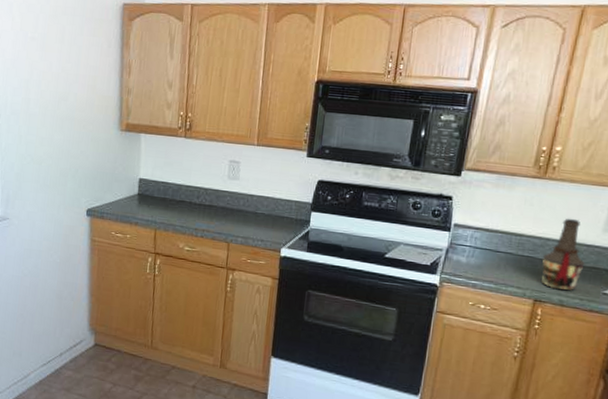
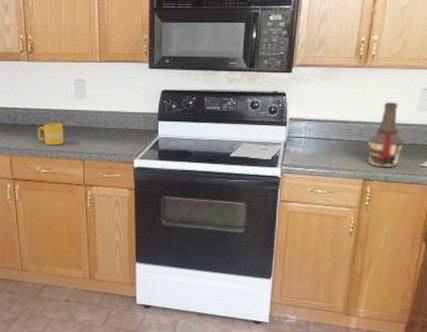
mug: none [185,201,212,225] -> present [37,123,63,146]

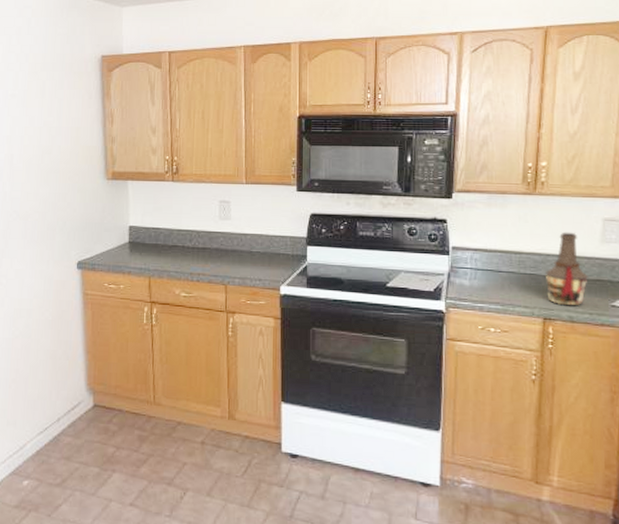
mug: present [37,123,63,146] -> none [178,244,206,268]

